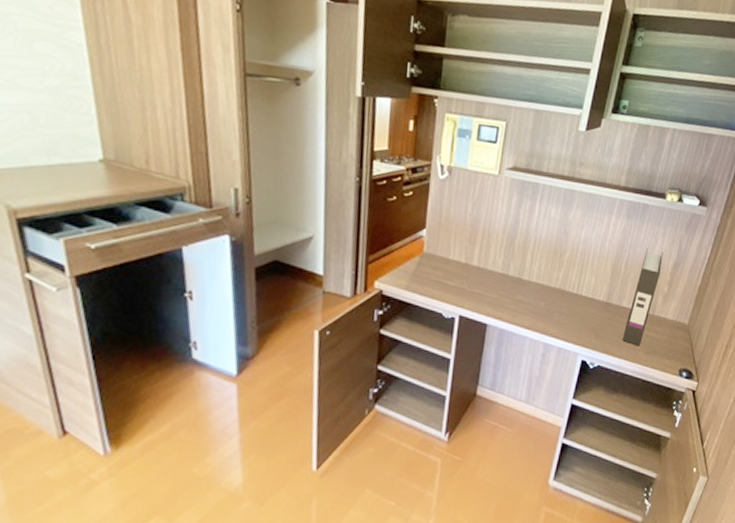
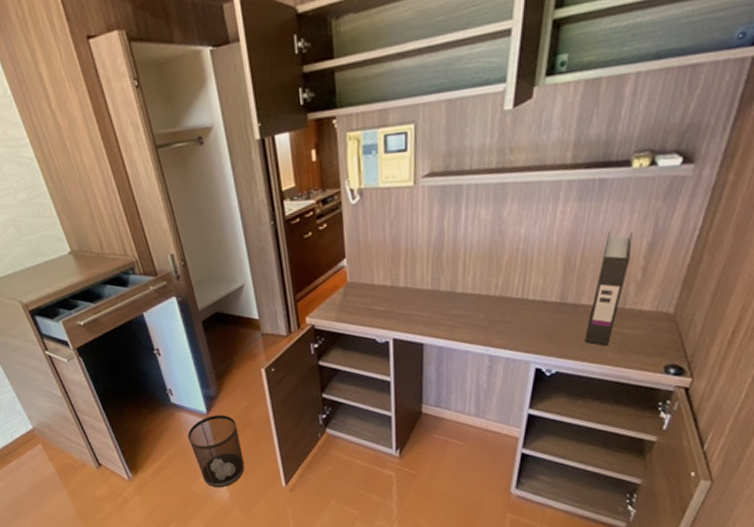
waste bin: none [204,379,272,470] -> present [187,415,245,487]

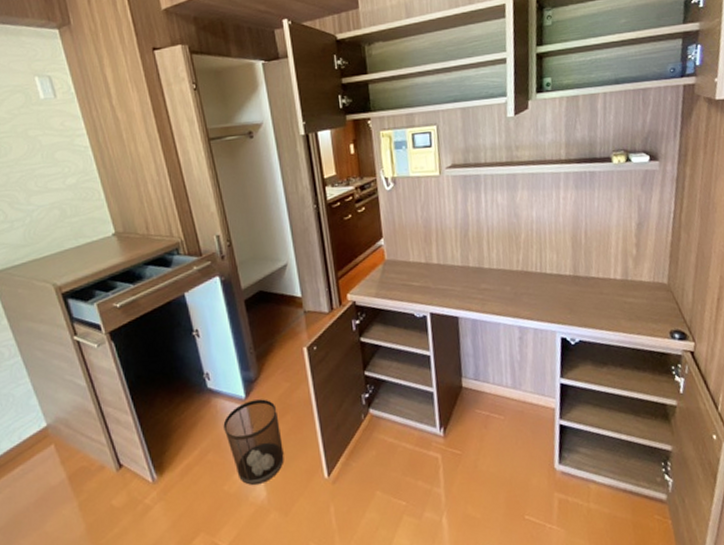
binder: present [585,231,632,346] -> none [599,214,625,315]

